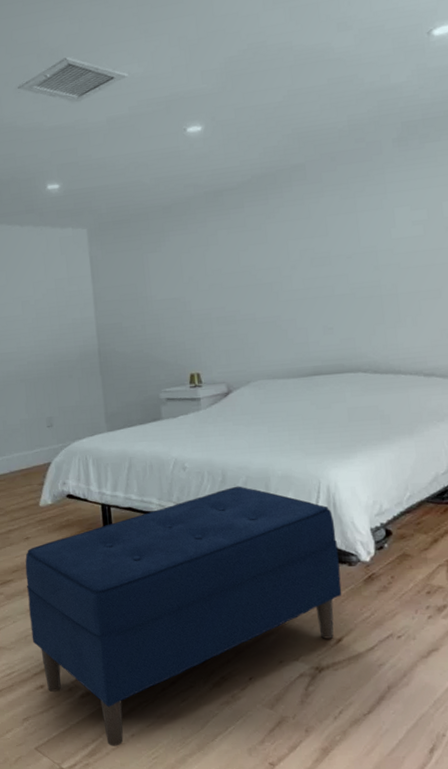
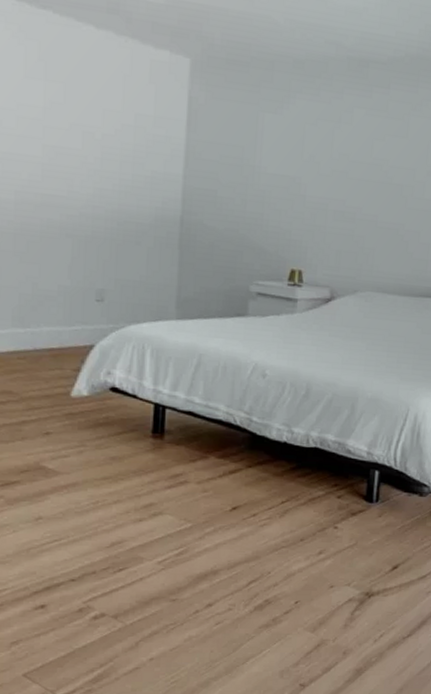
bench: present [25,486,342,746] -> none [37,402,415,671]

